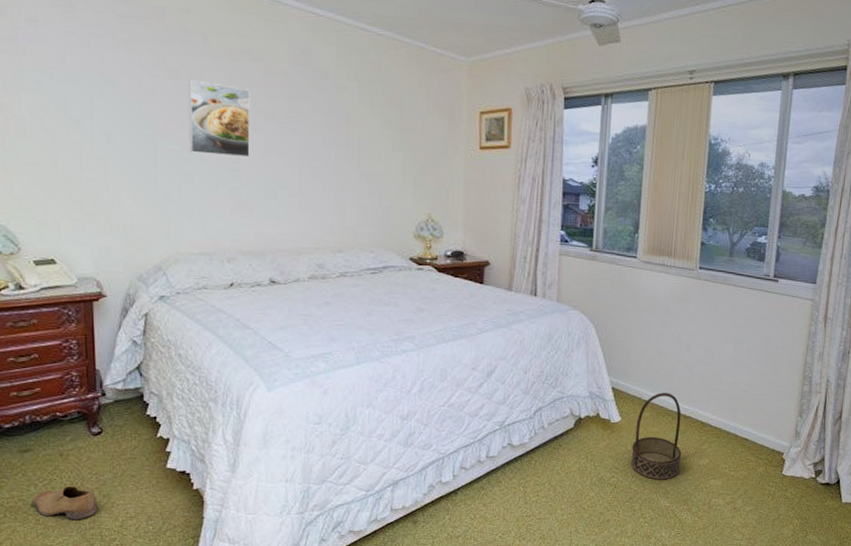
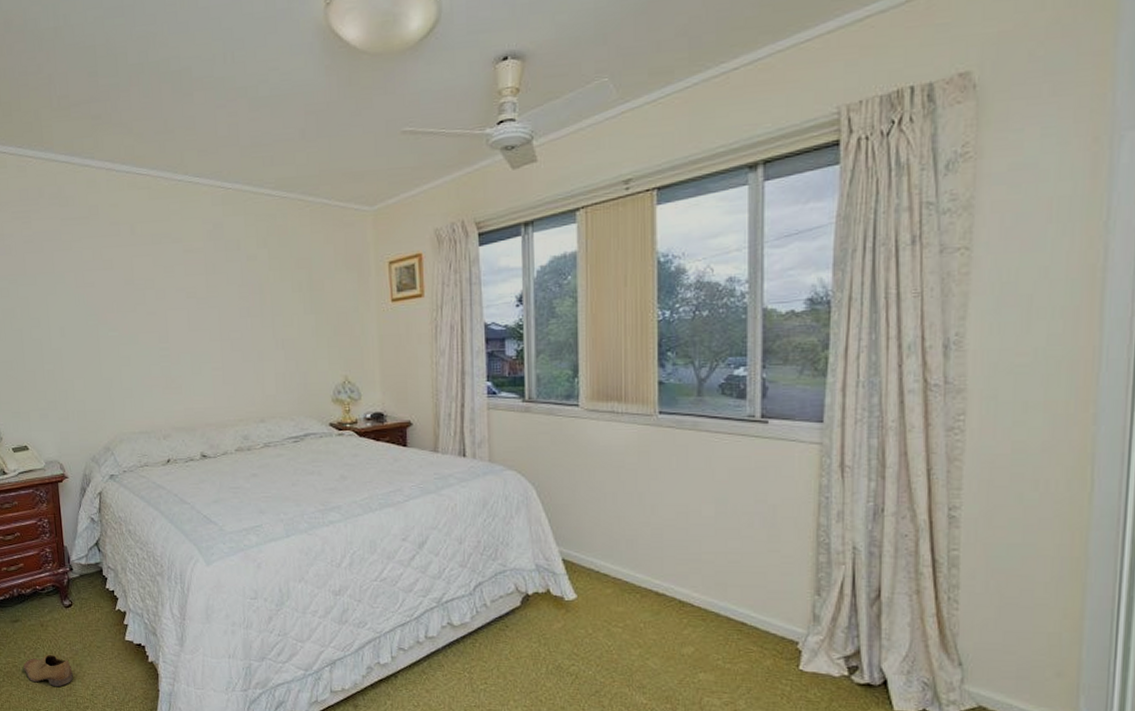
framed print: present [188,79,251,158] -> none [121,268,176,337]
basket: present [631,392,682,480] -> none [593,565,658,671]

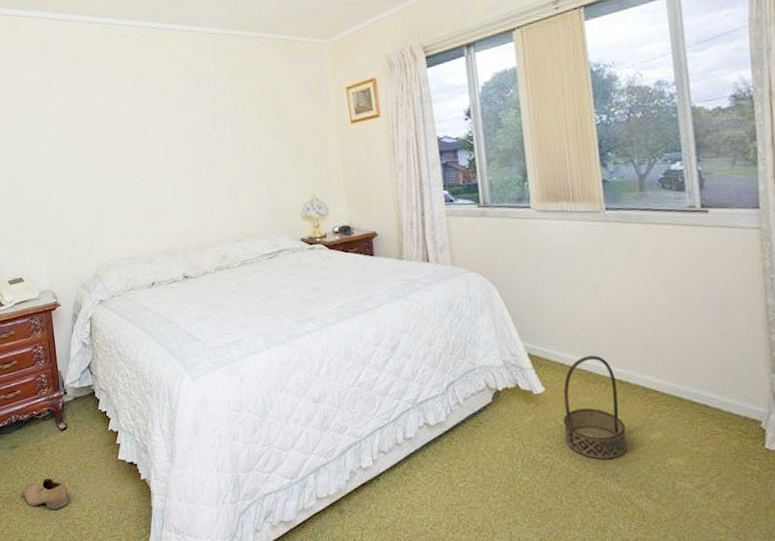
basket: none [593,565,658,671] -> present [563,355,628,460]

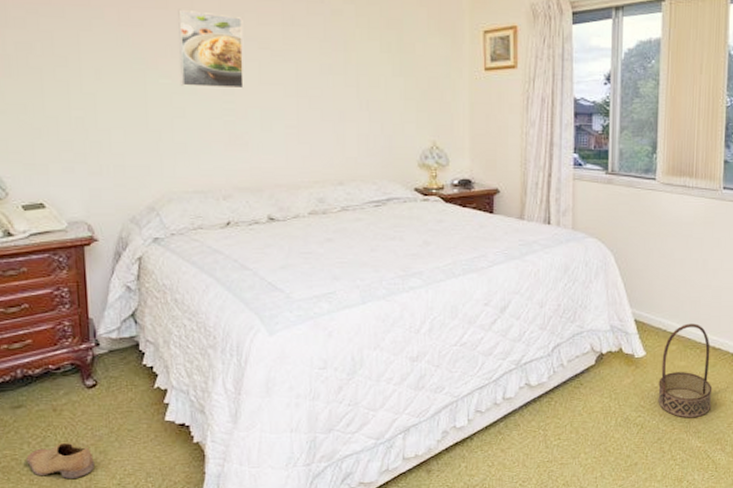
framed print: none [104,108,156,171] -> present [178,9,244,89]

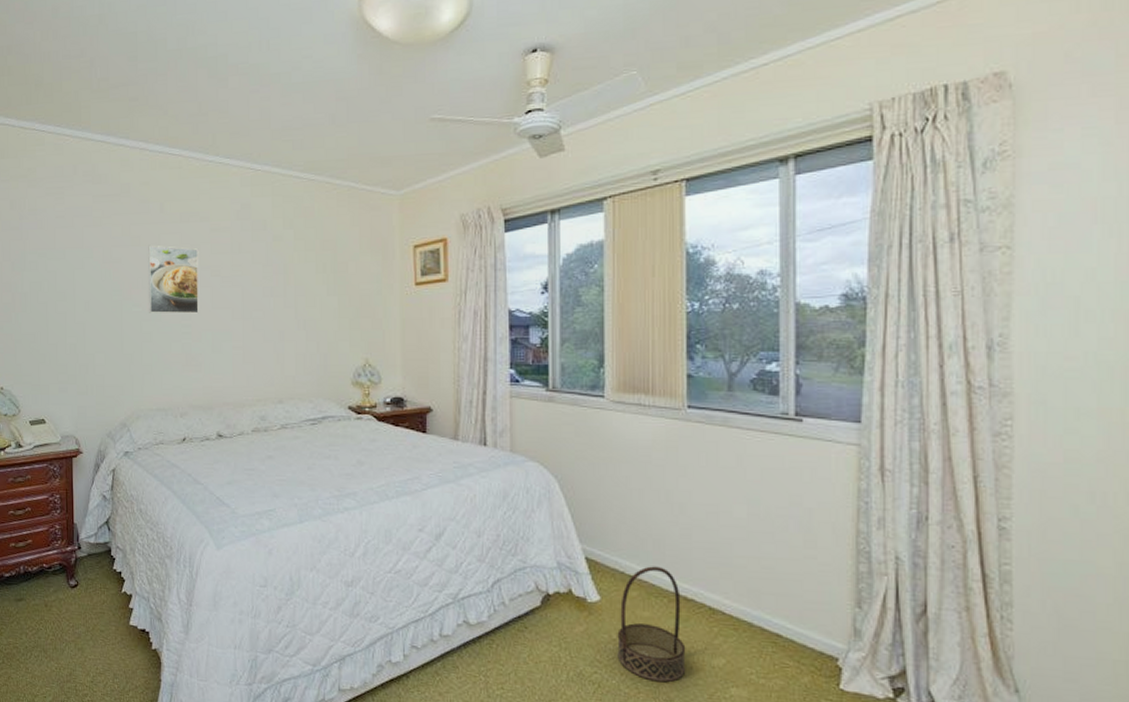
shoe: present [26,442,95,480] -> none [24,636,74,672]

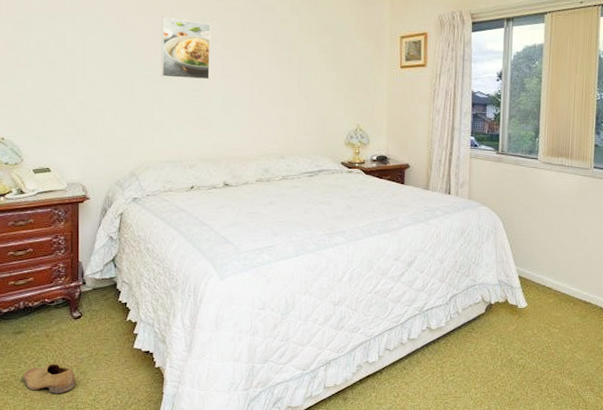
shoe: none [24,636,74,672] -> present [22,363,76,395]
basket: present [617,566,686,683] -> none [537,280,583,362]

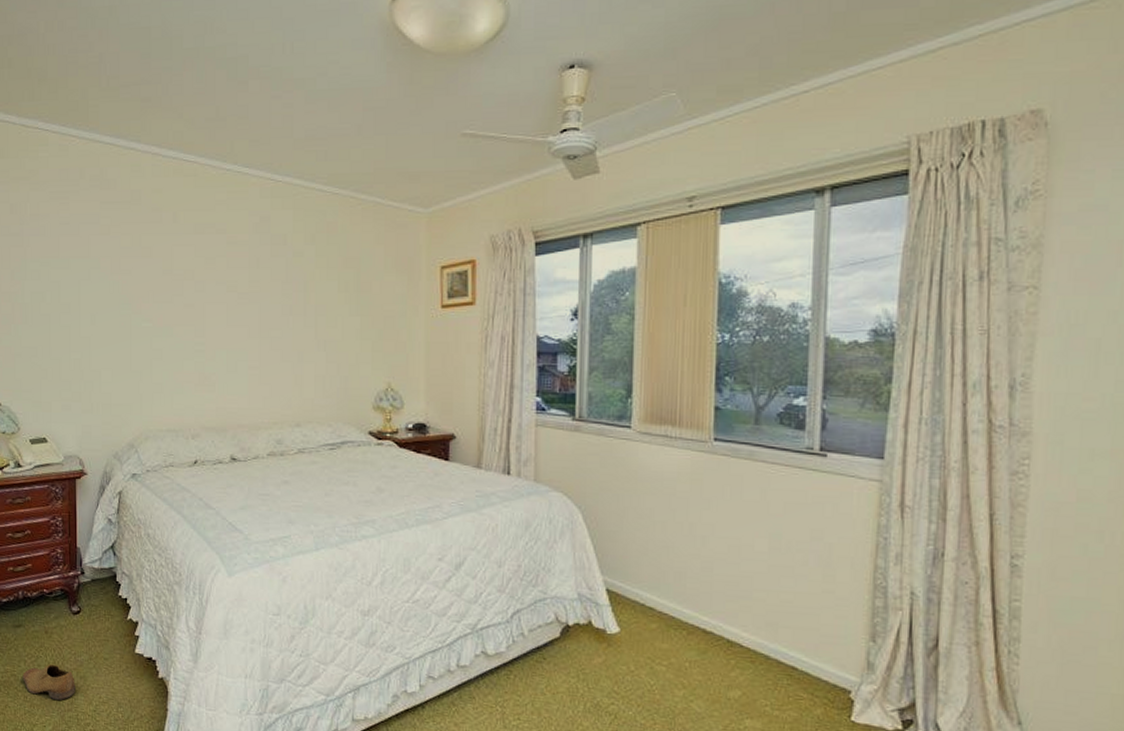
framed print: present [160,16,212,80] -> none [159,256,214,331]

